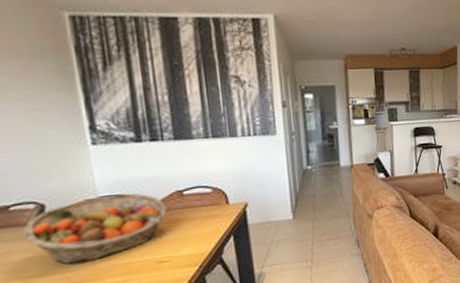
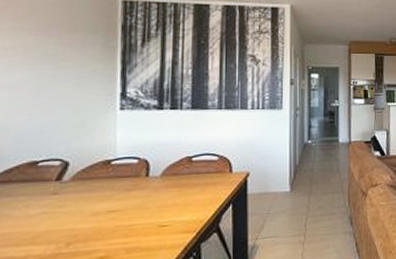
fruit basket: present [23,193,169,264] -> none [45,156,177,222]

